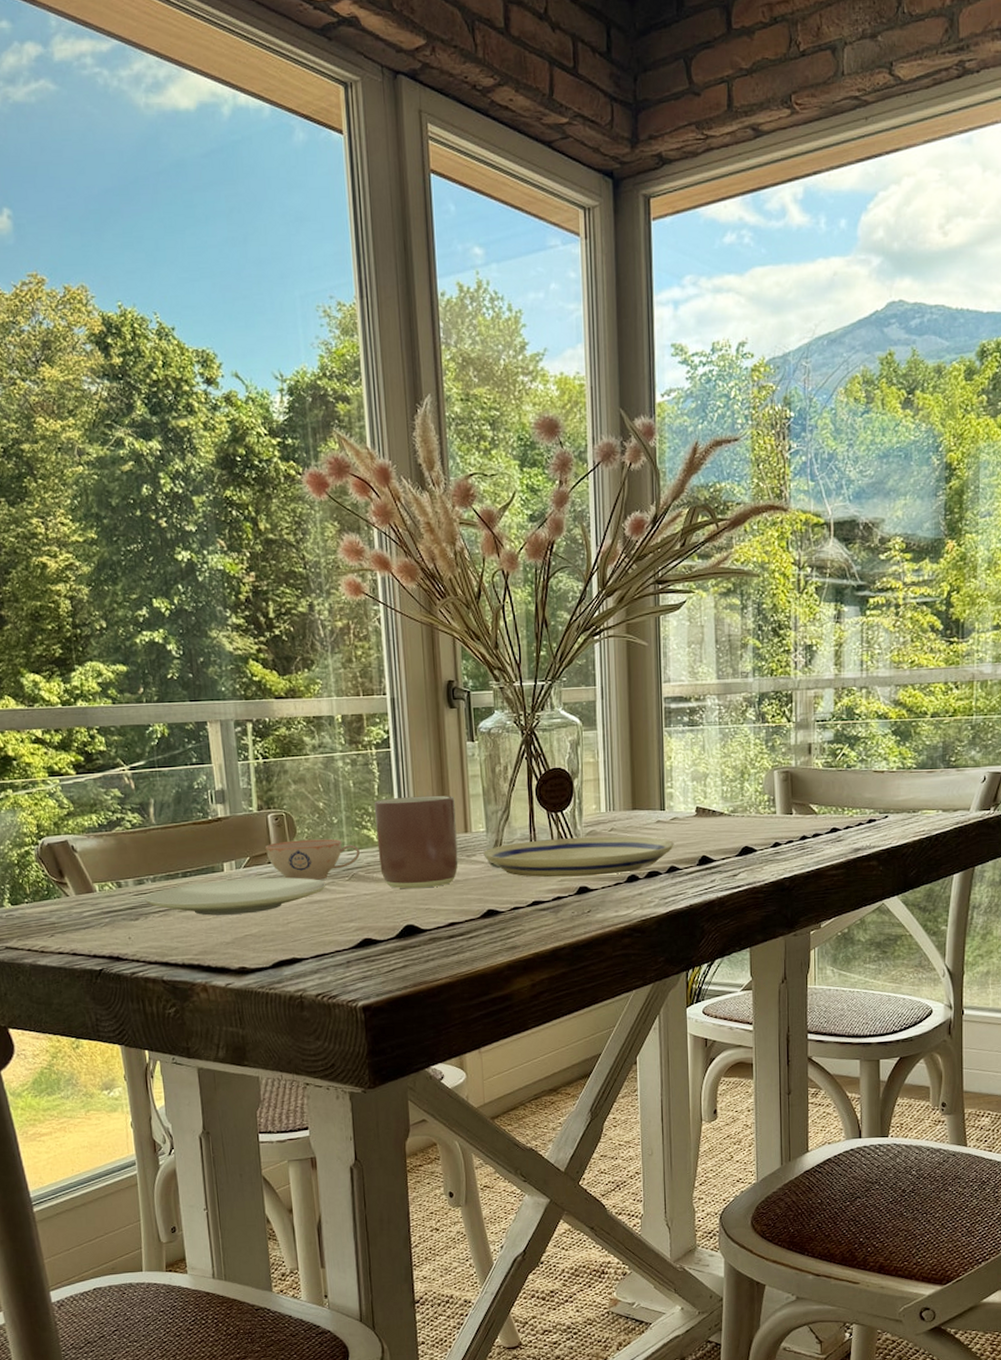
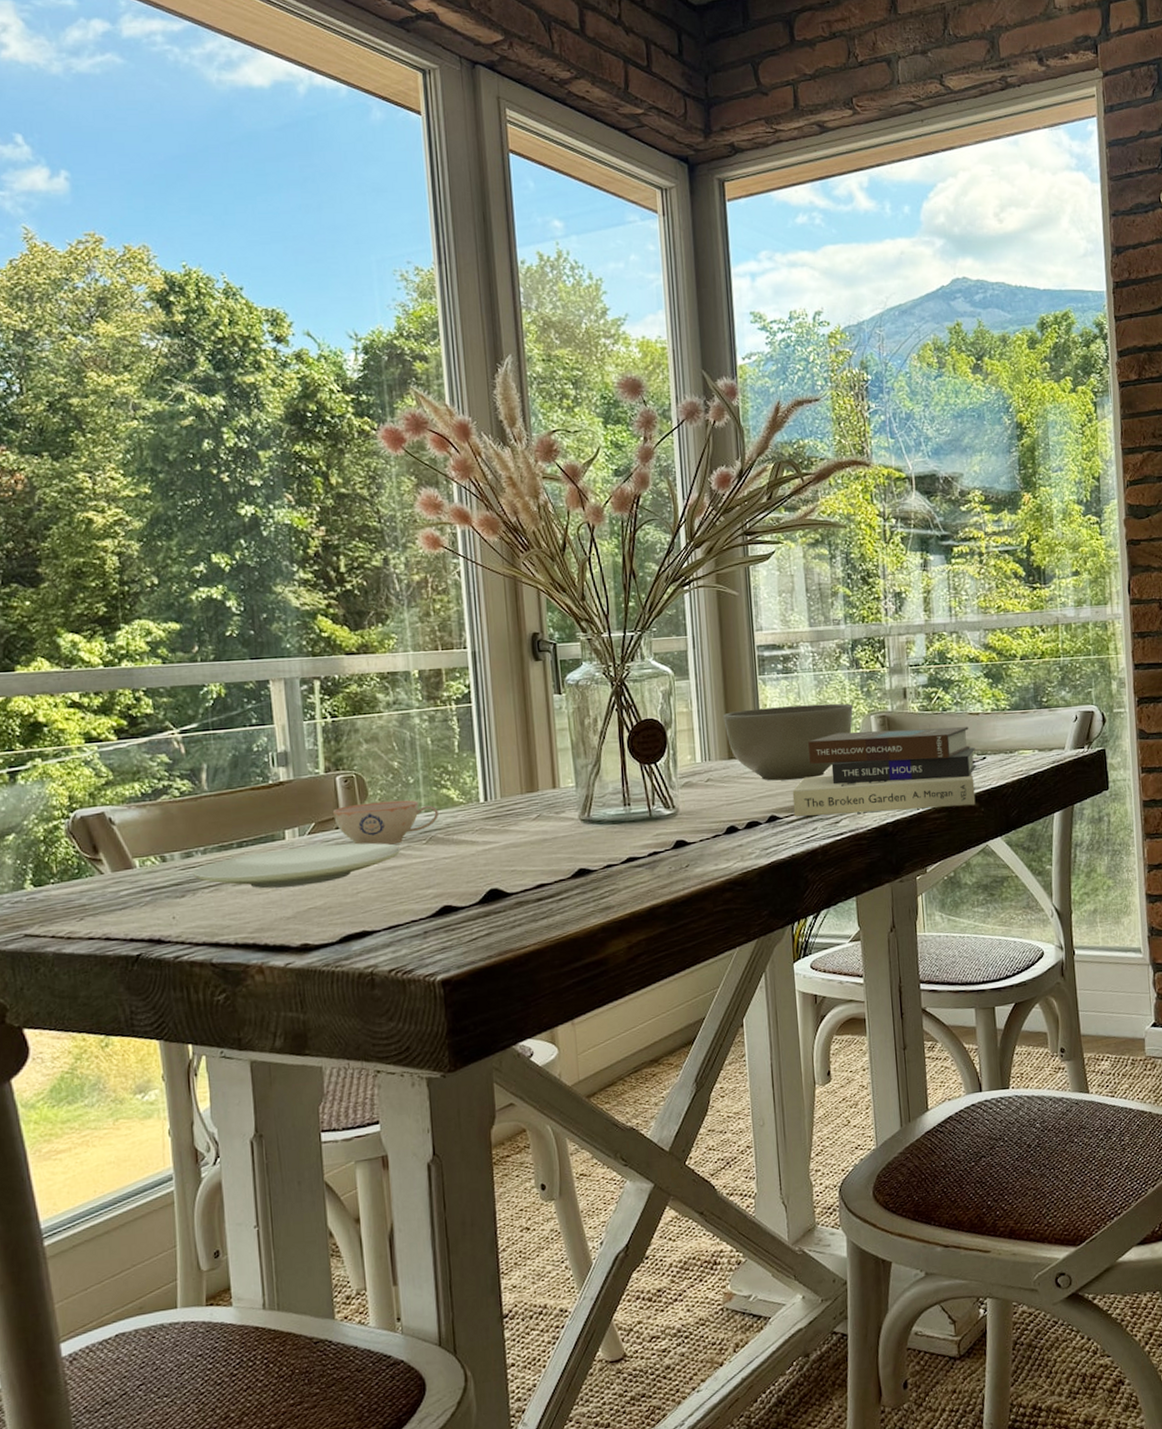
mug: present [374,795,458,889] -> none [453,750,546,850]
plate: present [483,836,674,878] -> none [573,786,773,832]
bowl: none [628,757,757,832] -> present [723,703,853,781]
books: none [692,784,878,868] -> present [792,726,977,817]

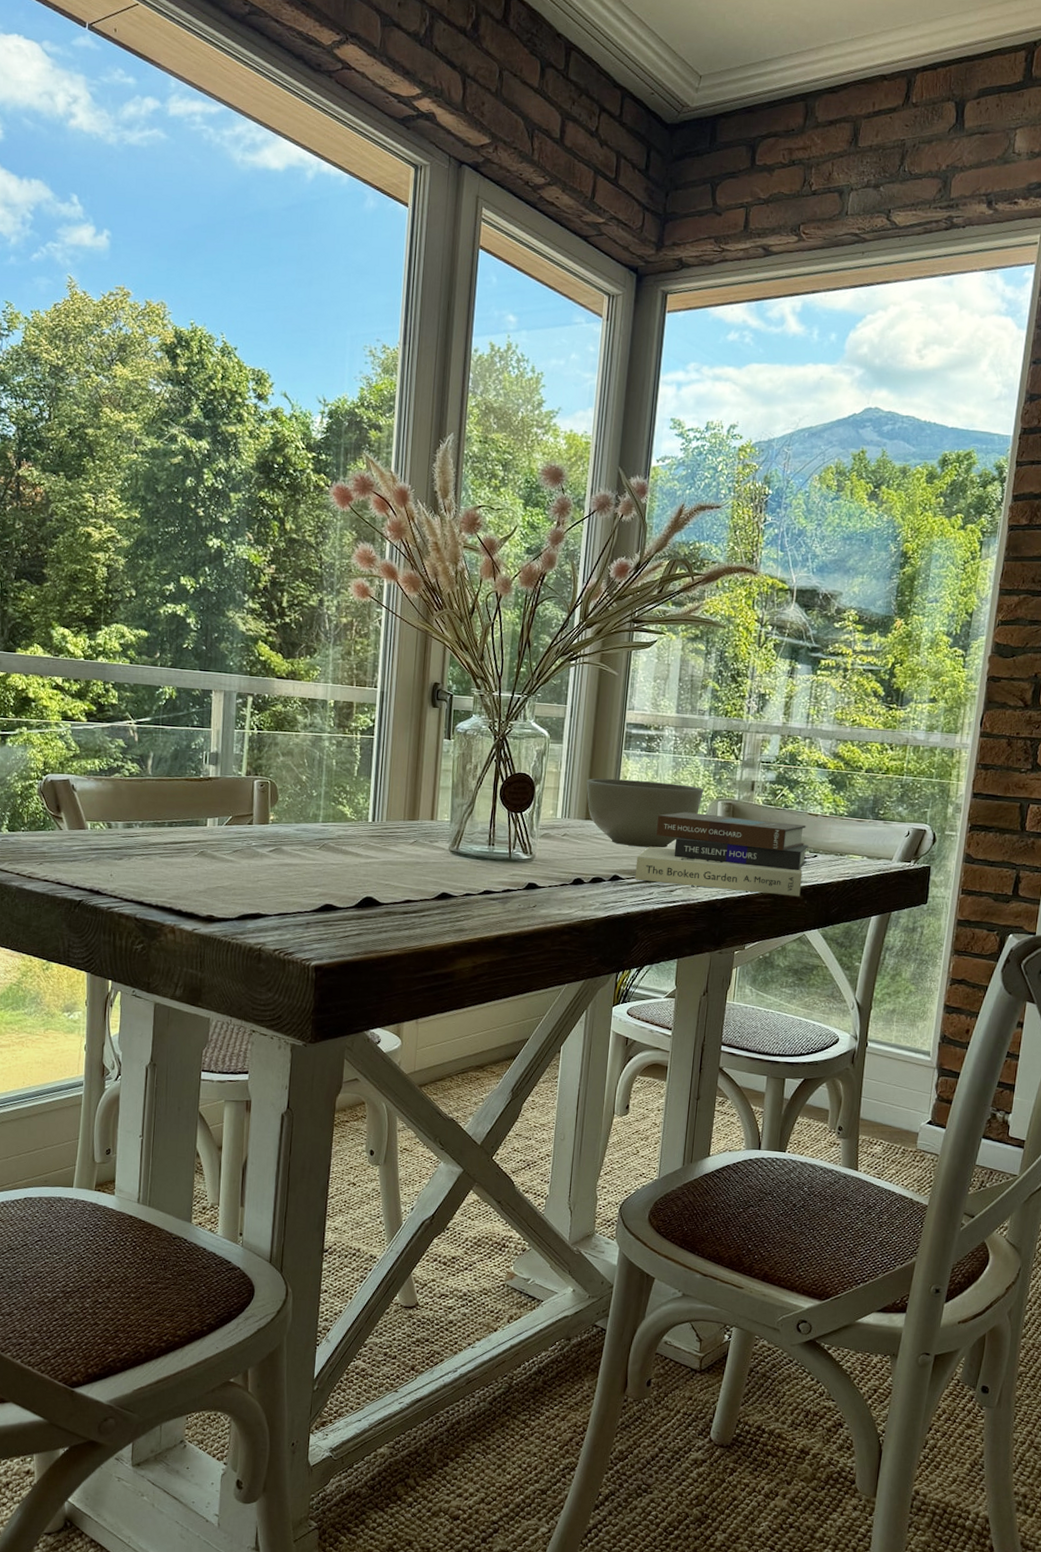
plate: present [193,842,401,889] -> none [131,833,298,868]
teacup: present [332,800,438,845] -> none [247,806,333,846]

